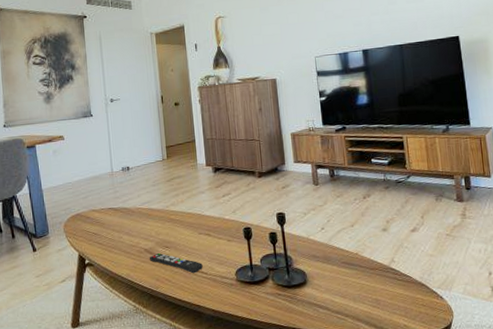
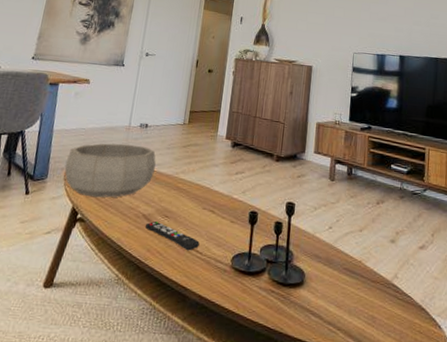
decorative bowl: none [61,188,146,243] -> present [64,143,156,198]

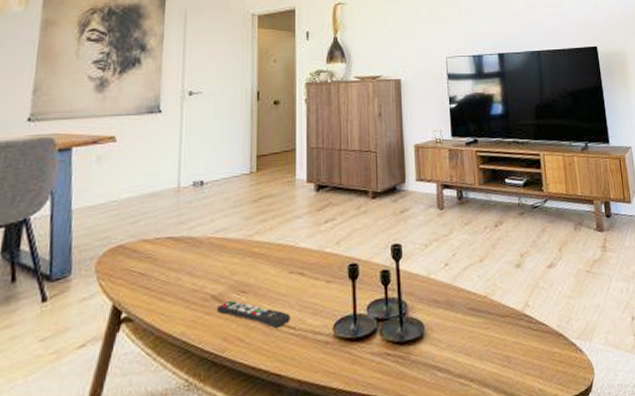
decorative bowl: present [64,143,156,198] -> none [94,209,220,288]

